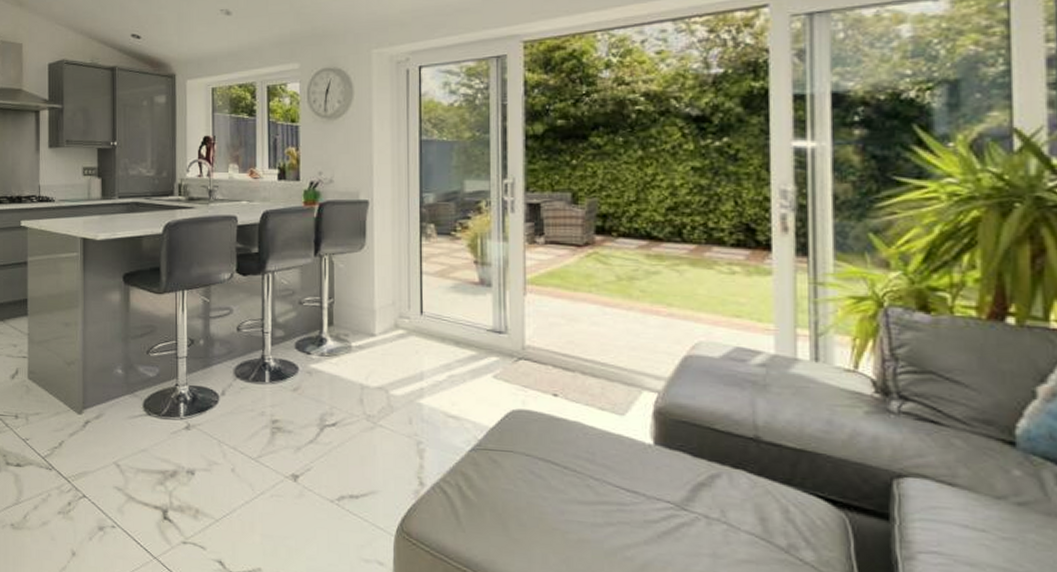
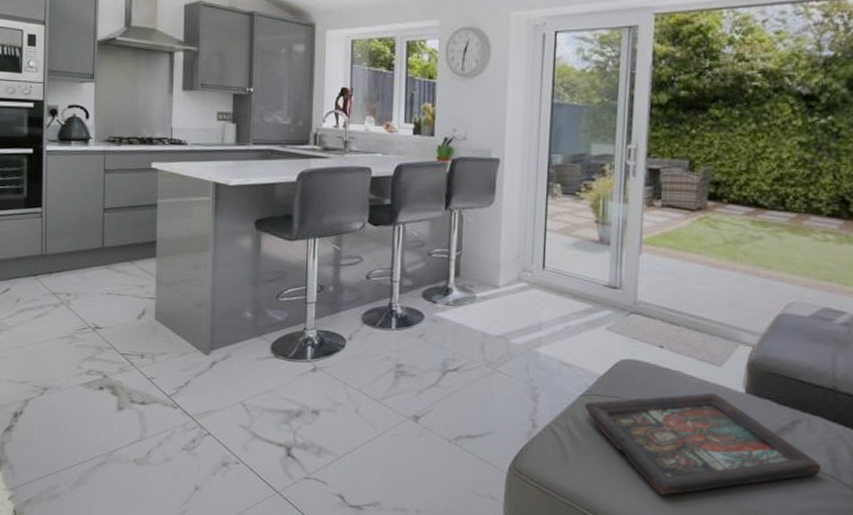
decorative tray: none [475,445,750,561] -> present [585,392,822,496]

